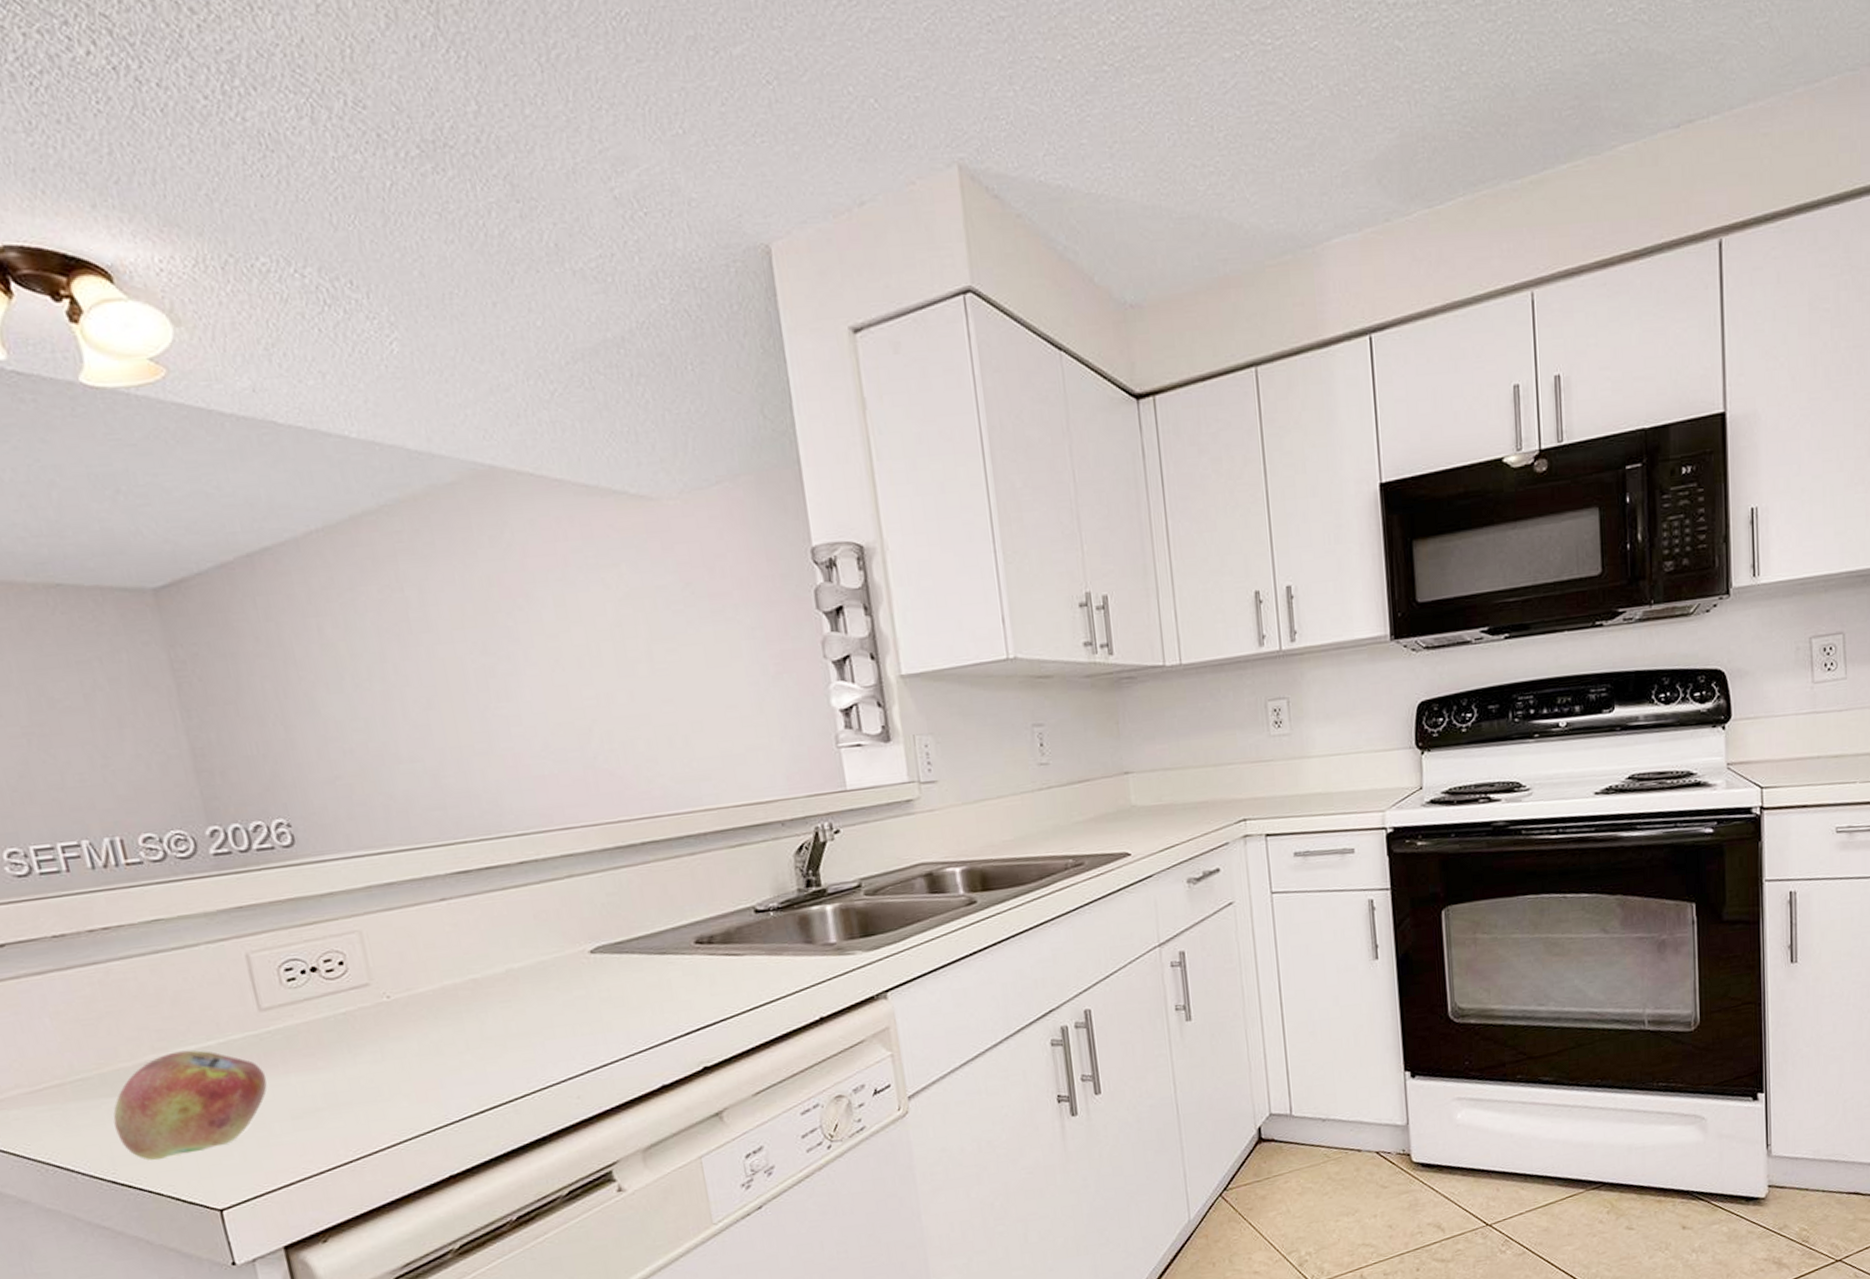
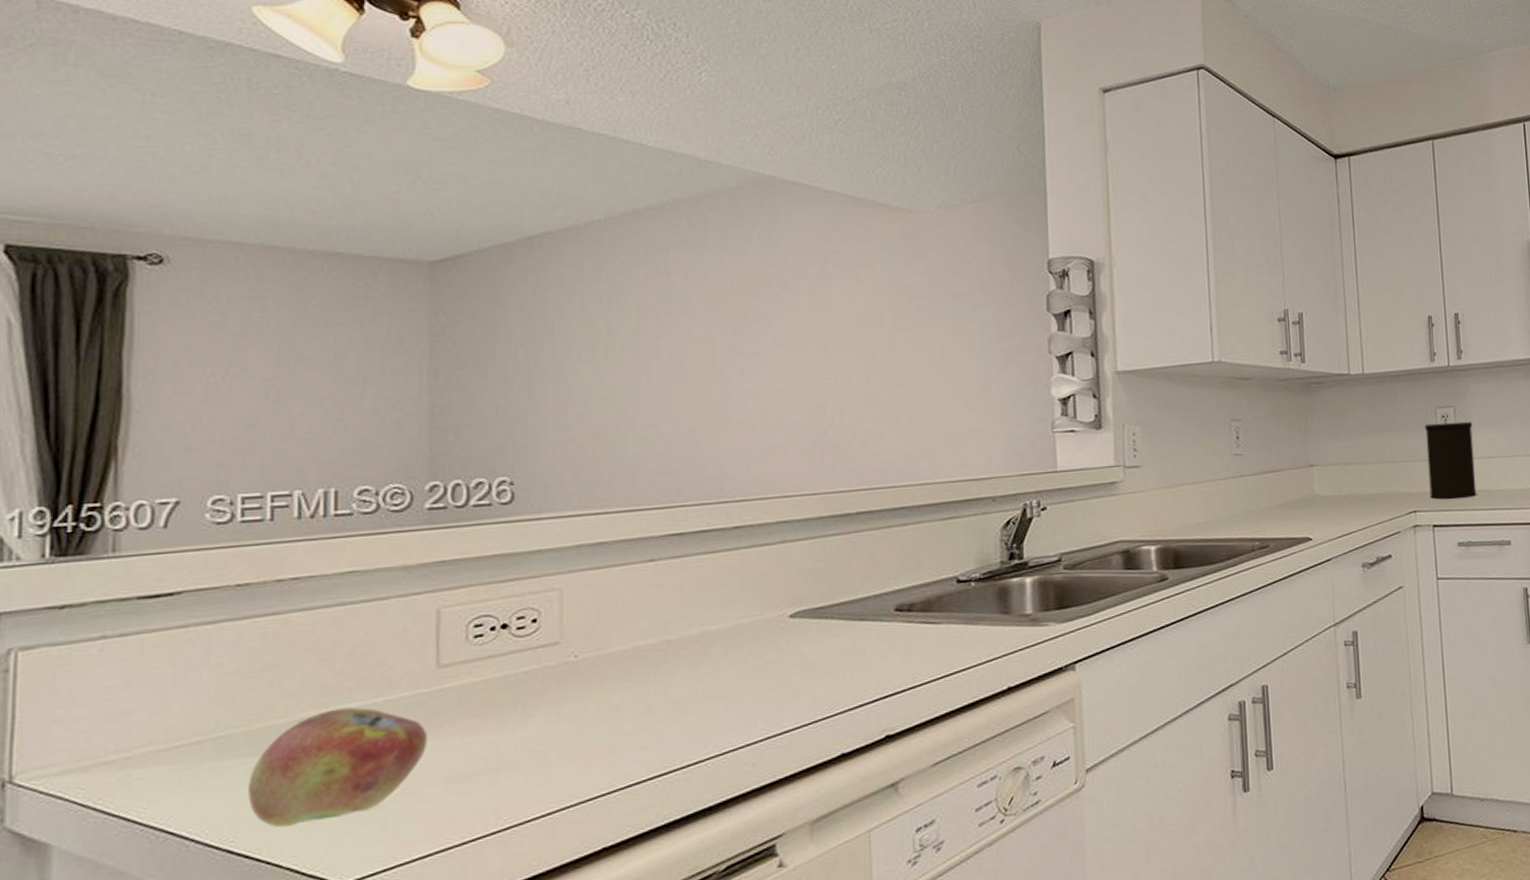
canister: none [1254,714,1315,806] -> present [1425,421,1477,500]

